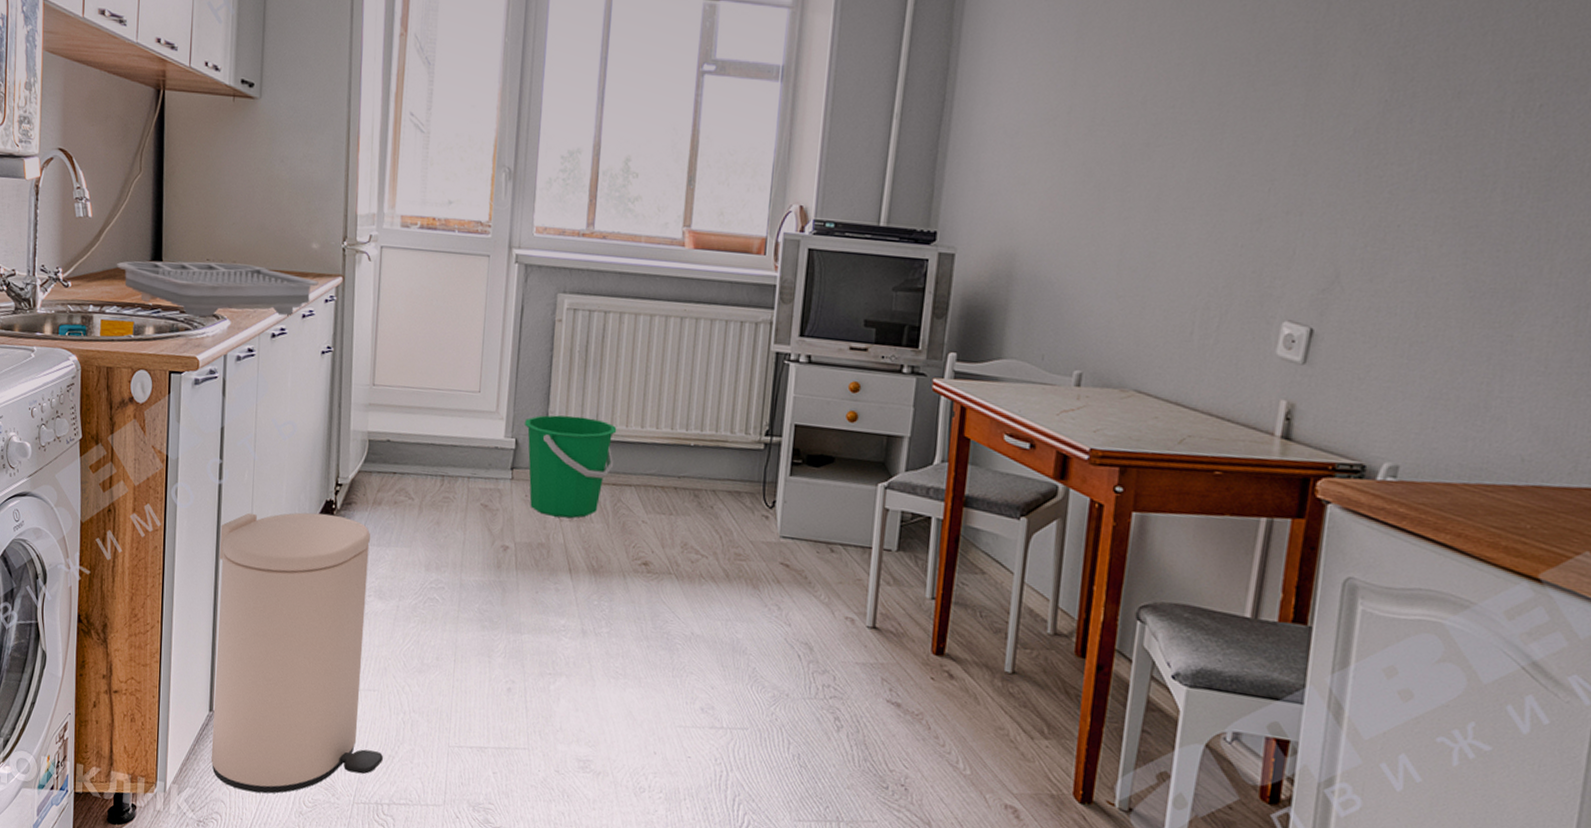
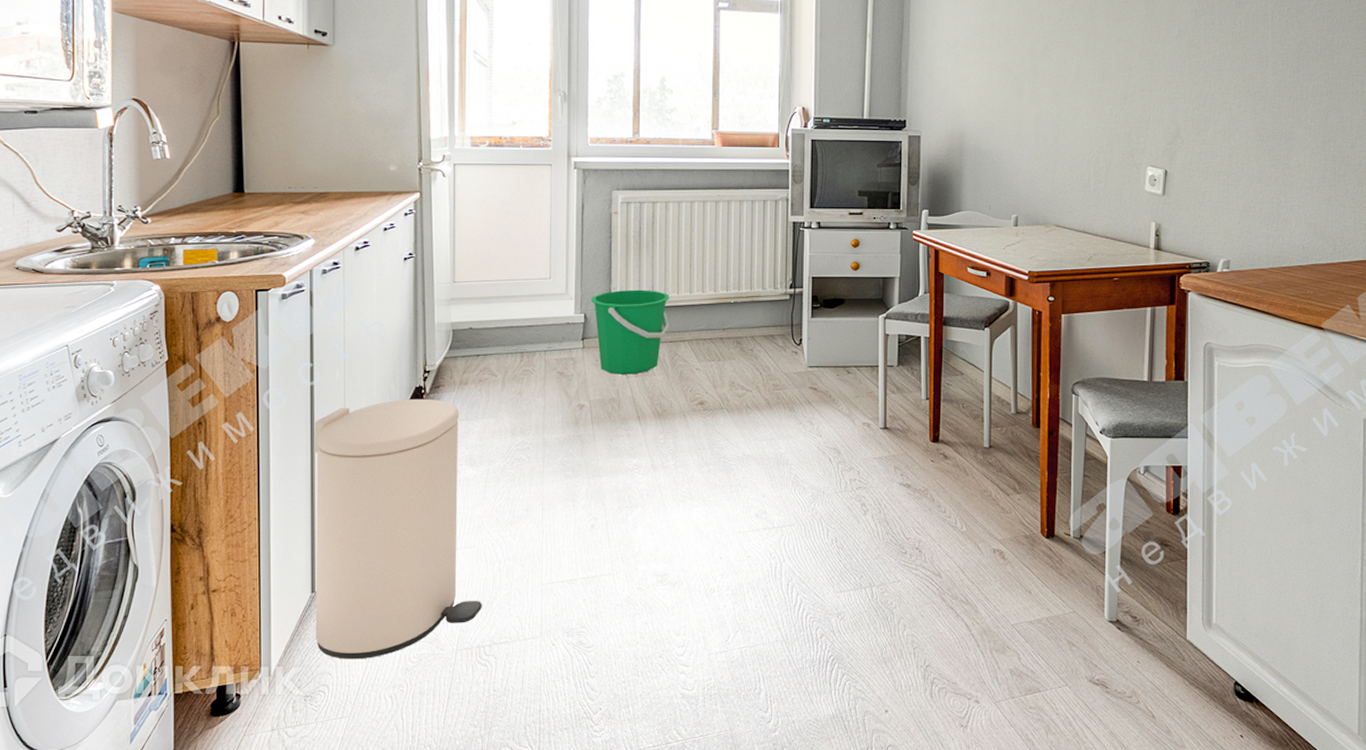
dish rack: present [116,261,319,317] -> none [197,189,398,239]

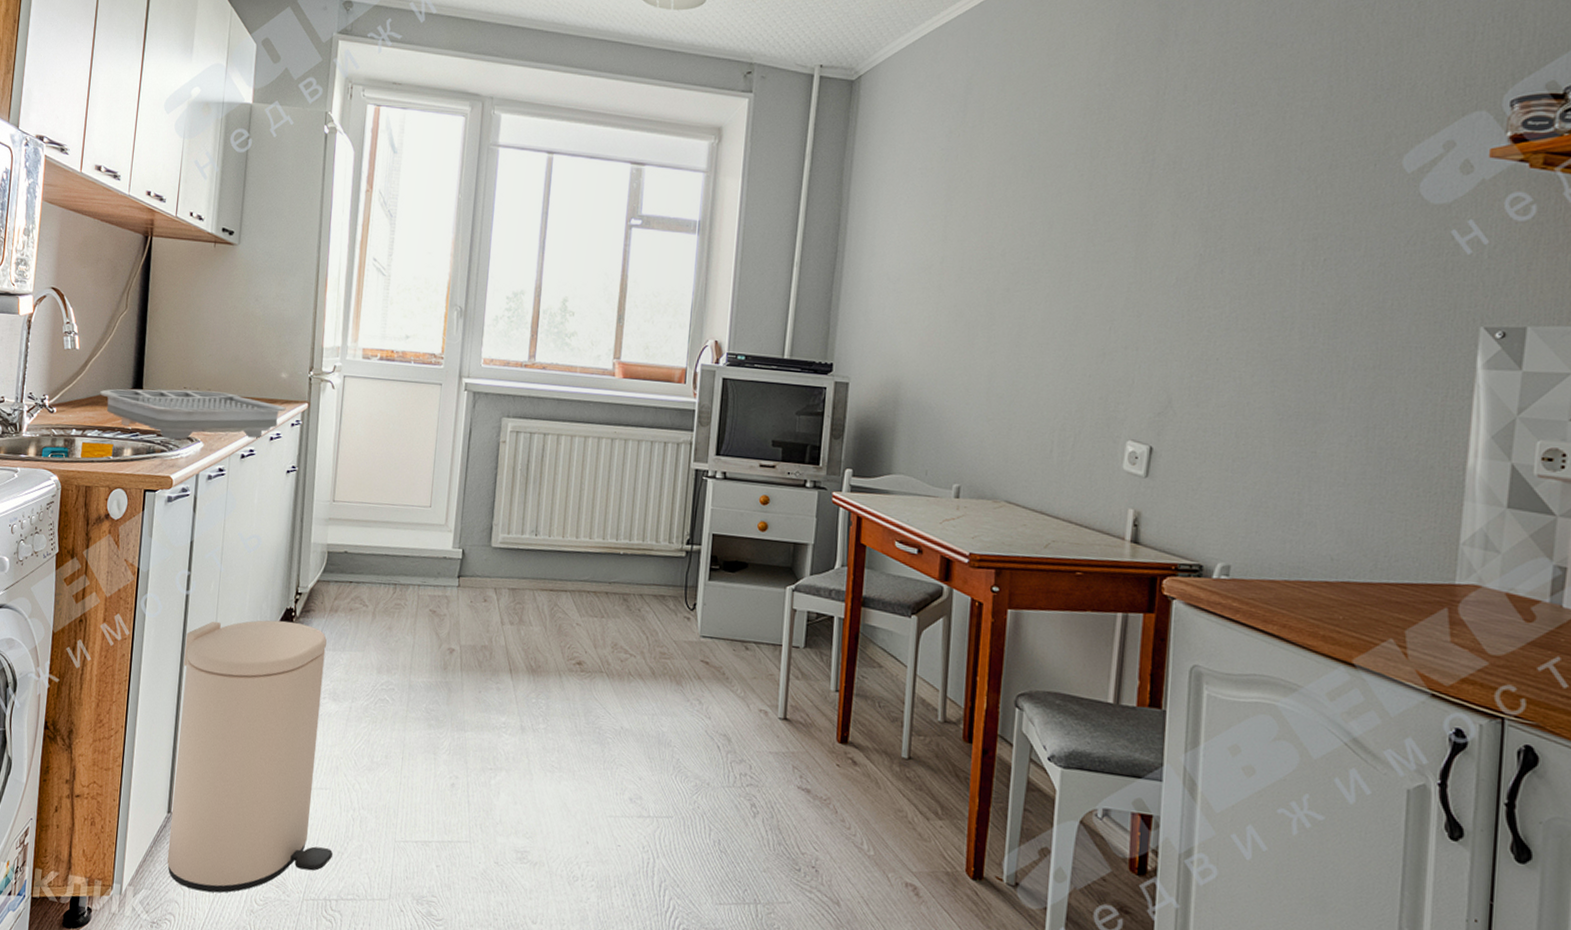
dish rack: none [197,189,398,239] -> present [99,389,286,440]
bucket: present [590,289,670,375] -> none [470,527,554,622]

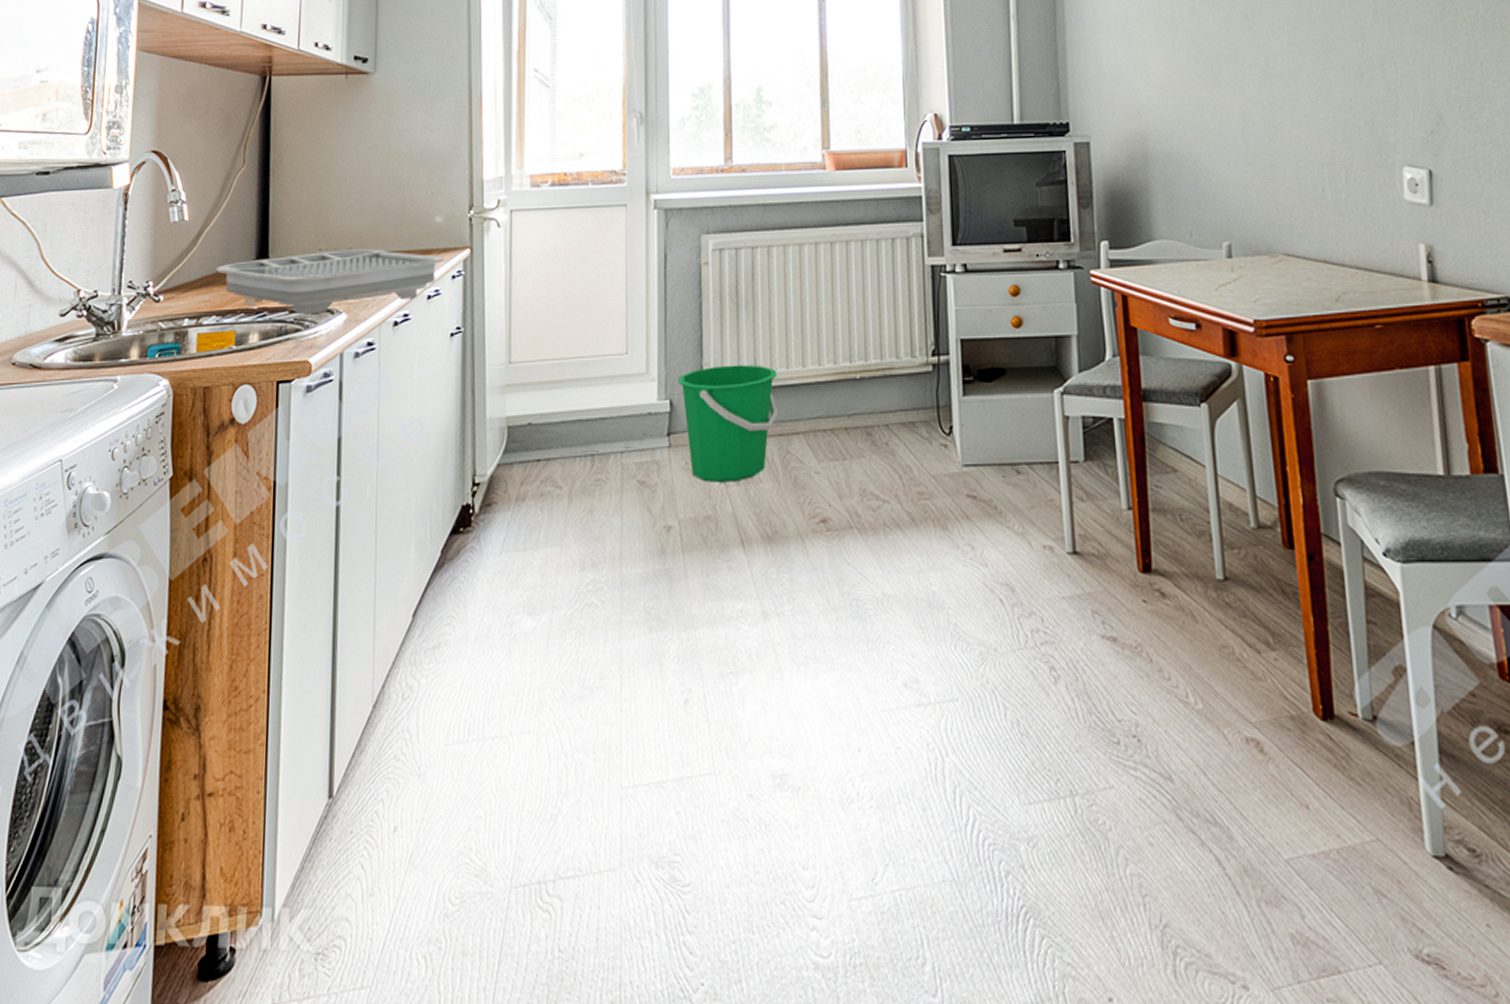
pedal bin: present [167,620,333,893] -> none [331,521,543,899]
bucket: none [470,527,554,622] -> present [677,364,778,482]

